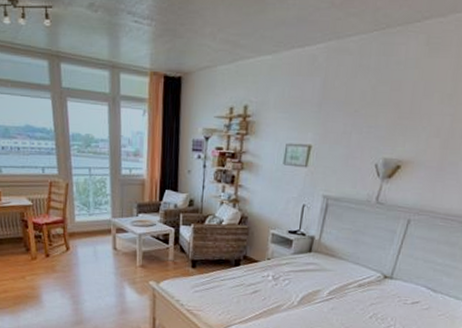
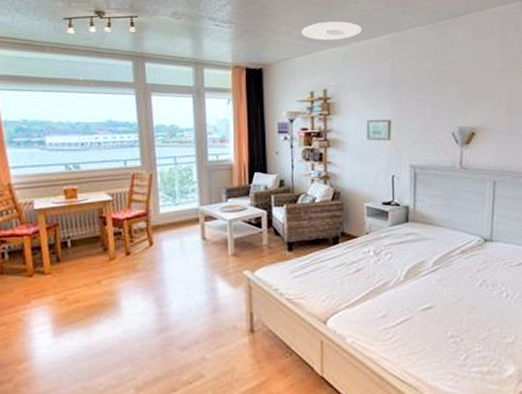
ceiling light: none [227,22,297,47] -> present [301,21,362,41]

